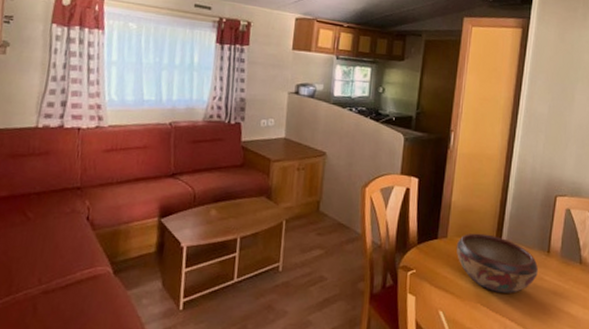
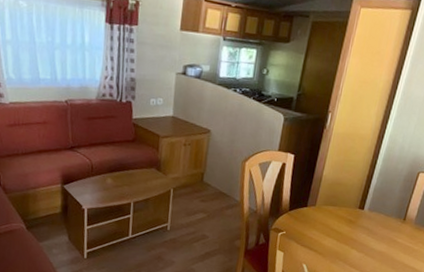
decorative bowl: present [456,233,538,293] -> none [322,202,393,252]

